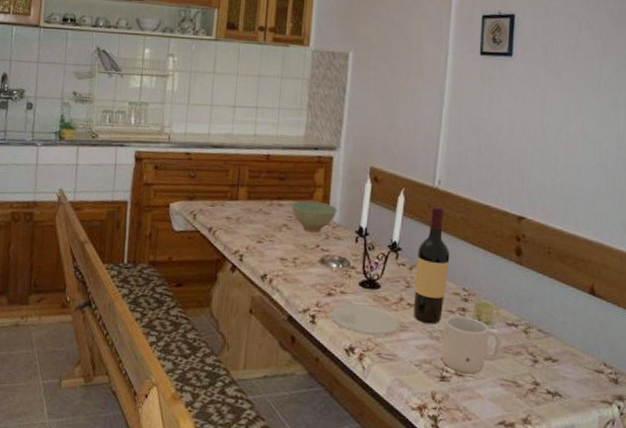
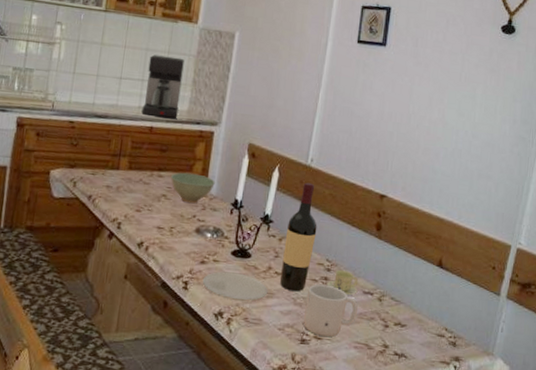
coffee maker: none [257,81,298,146] -> present [141,55,184,119]

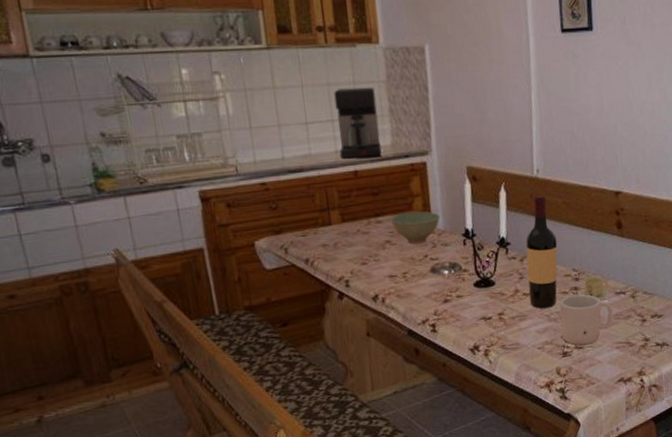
plate: present [202,271,268,302] -> none [450,303,520,332]

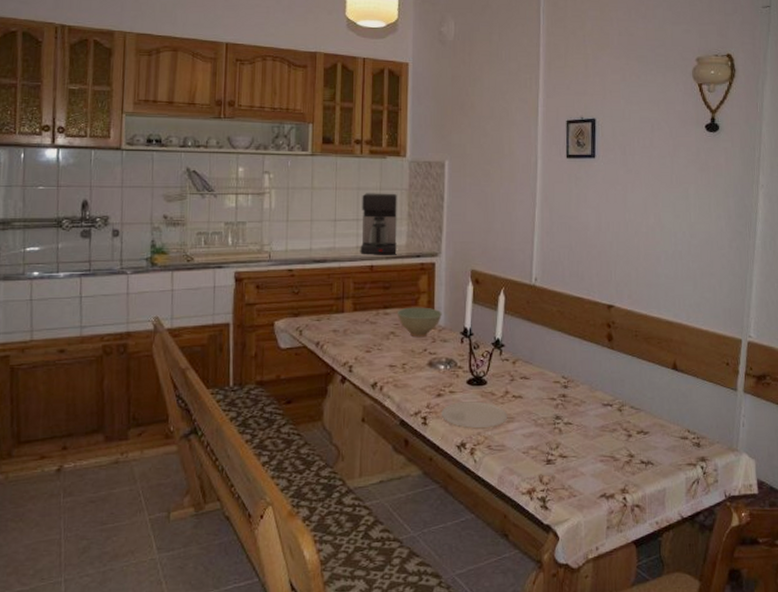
plate: none [450,303,520,332] -> present [441,401,508,430]
wine bottle: present [526,195,558,309] -> none [518,302,549,413]
mug: present [559,294,613,346] -> none [547,401,599,455]
cup and saucer: present [577,275,610,299] -> none [565,385,597,409]

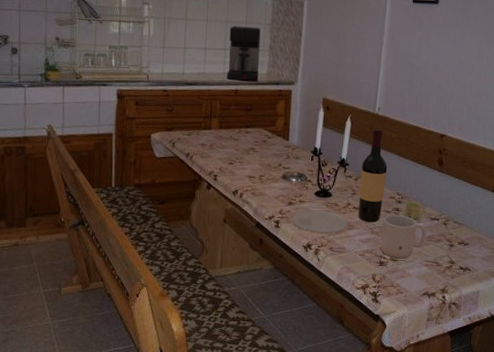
bowl: present [396,307,442,338] -> none [256,127,296,154]
wine bottle: none [518,302,549,413] -> present [358,128,387,222]
mug: none [547,401,599,455] -> present [381,214,426,259]
cup and saucer: none [565,385,597,409] -> present [398,201,426,221]

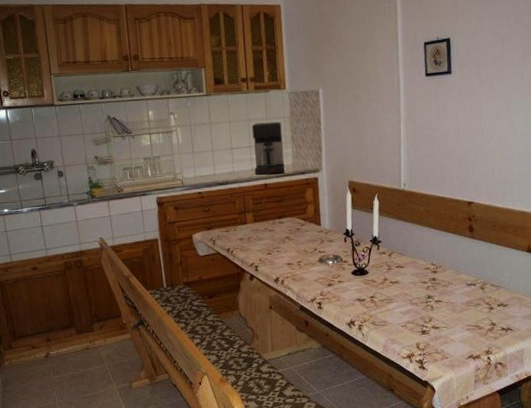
plate: present [291,210,349,234] -> none [332,288,388,310]
wine bottle: present [358,128,387,222] -> none [394,203,420,295]
mug: present [381,214,426,259] -> none [420,284,465,326]
cup and saucer: present [398,201,426,221] -> none [435,269,462,289]

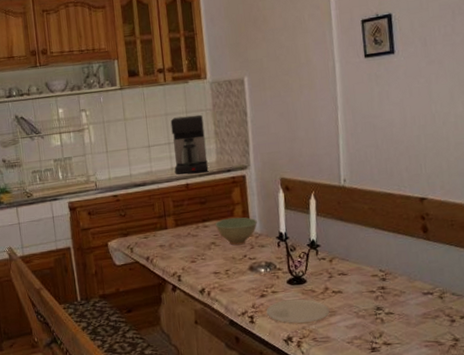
bowl: none [289,215,327,240] -> present [214,217,257,246]
plate: none [332,288,388,310] -> present [266,299,330,325]

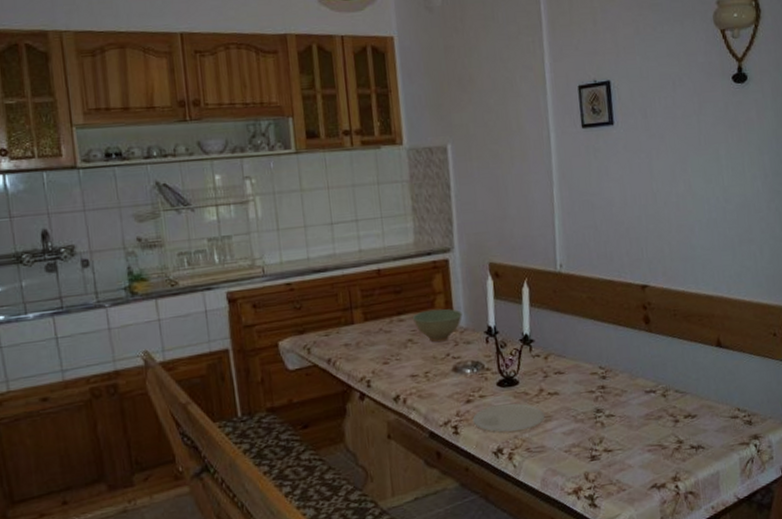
coffee maker: present [170,114,208,175] -> none [358,186,405,258]

